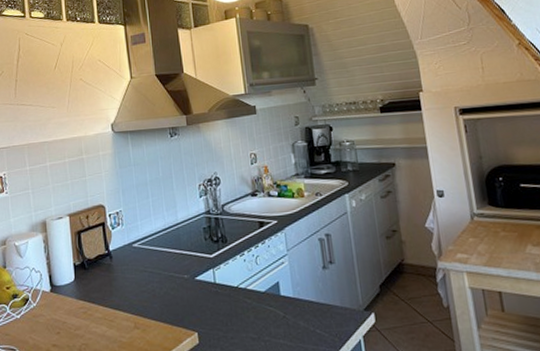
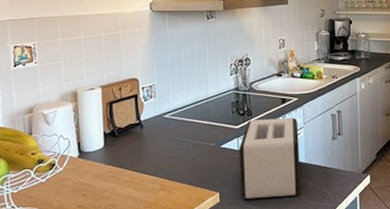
toaster: none [215,243,291,340] -> present [238,117,300,199]

